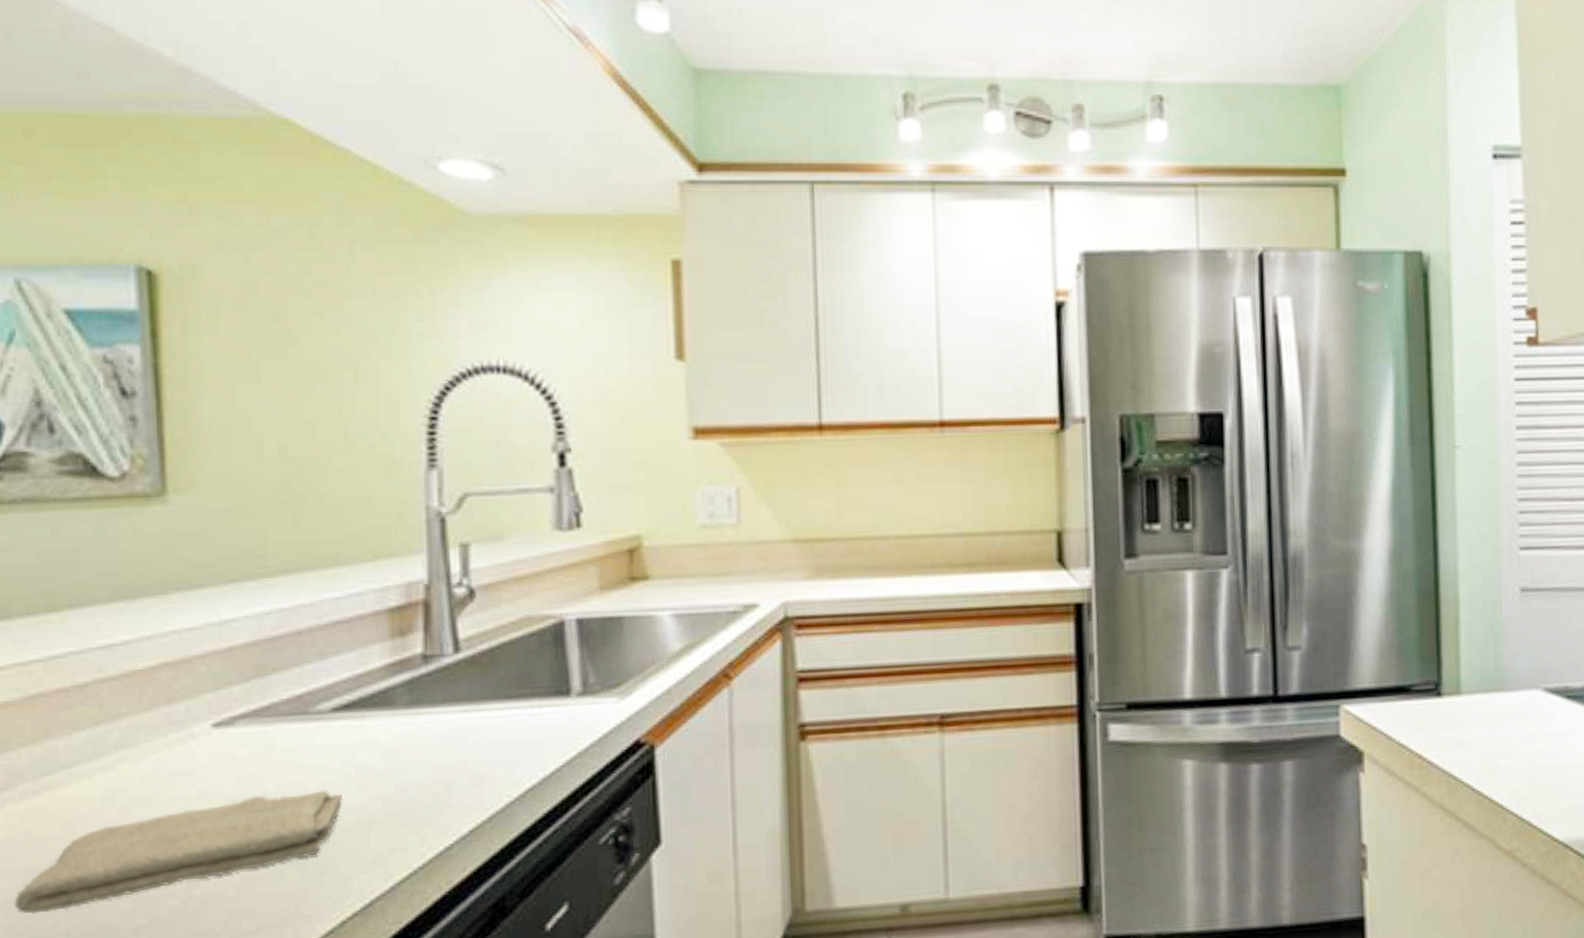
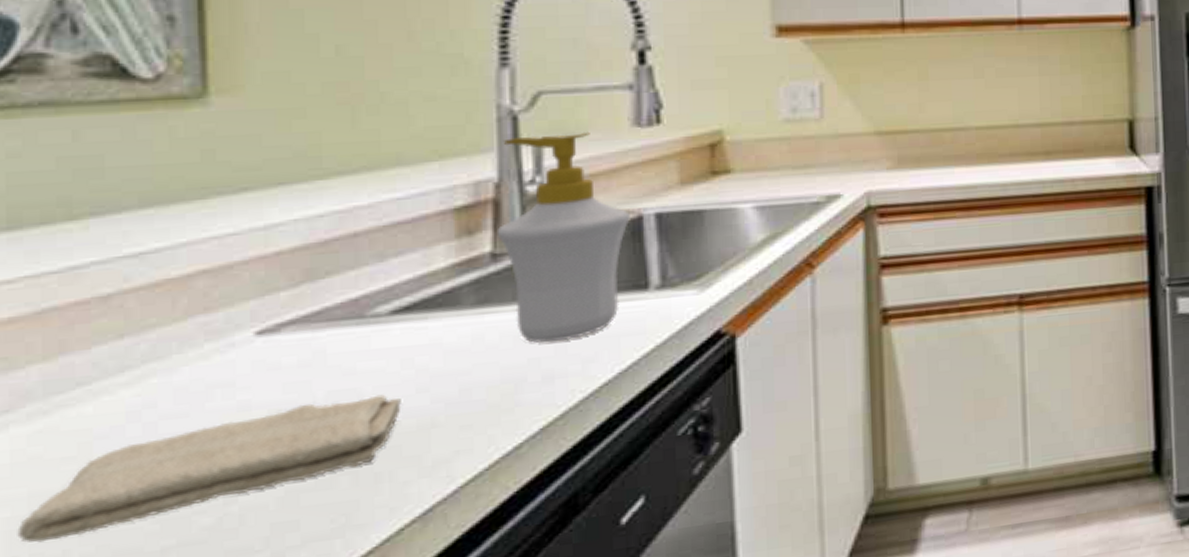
soap bottle: none [428,534,552,746] -> present [498,131,630,343]

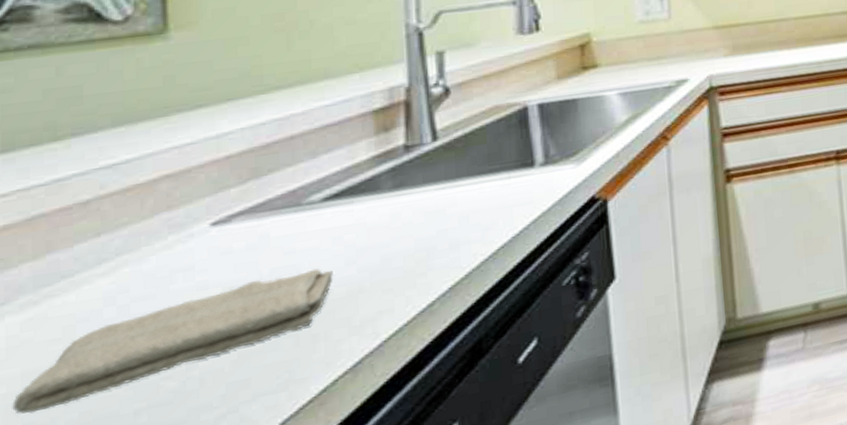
soap bottle: present [498,131,630,343] -> none [409,41,517,217]

